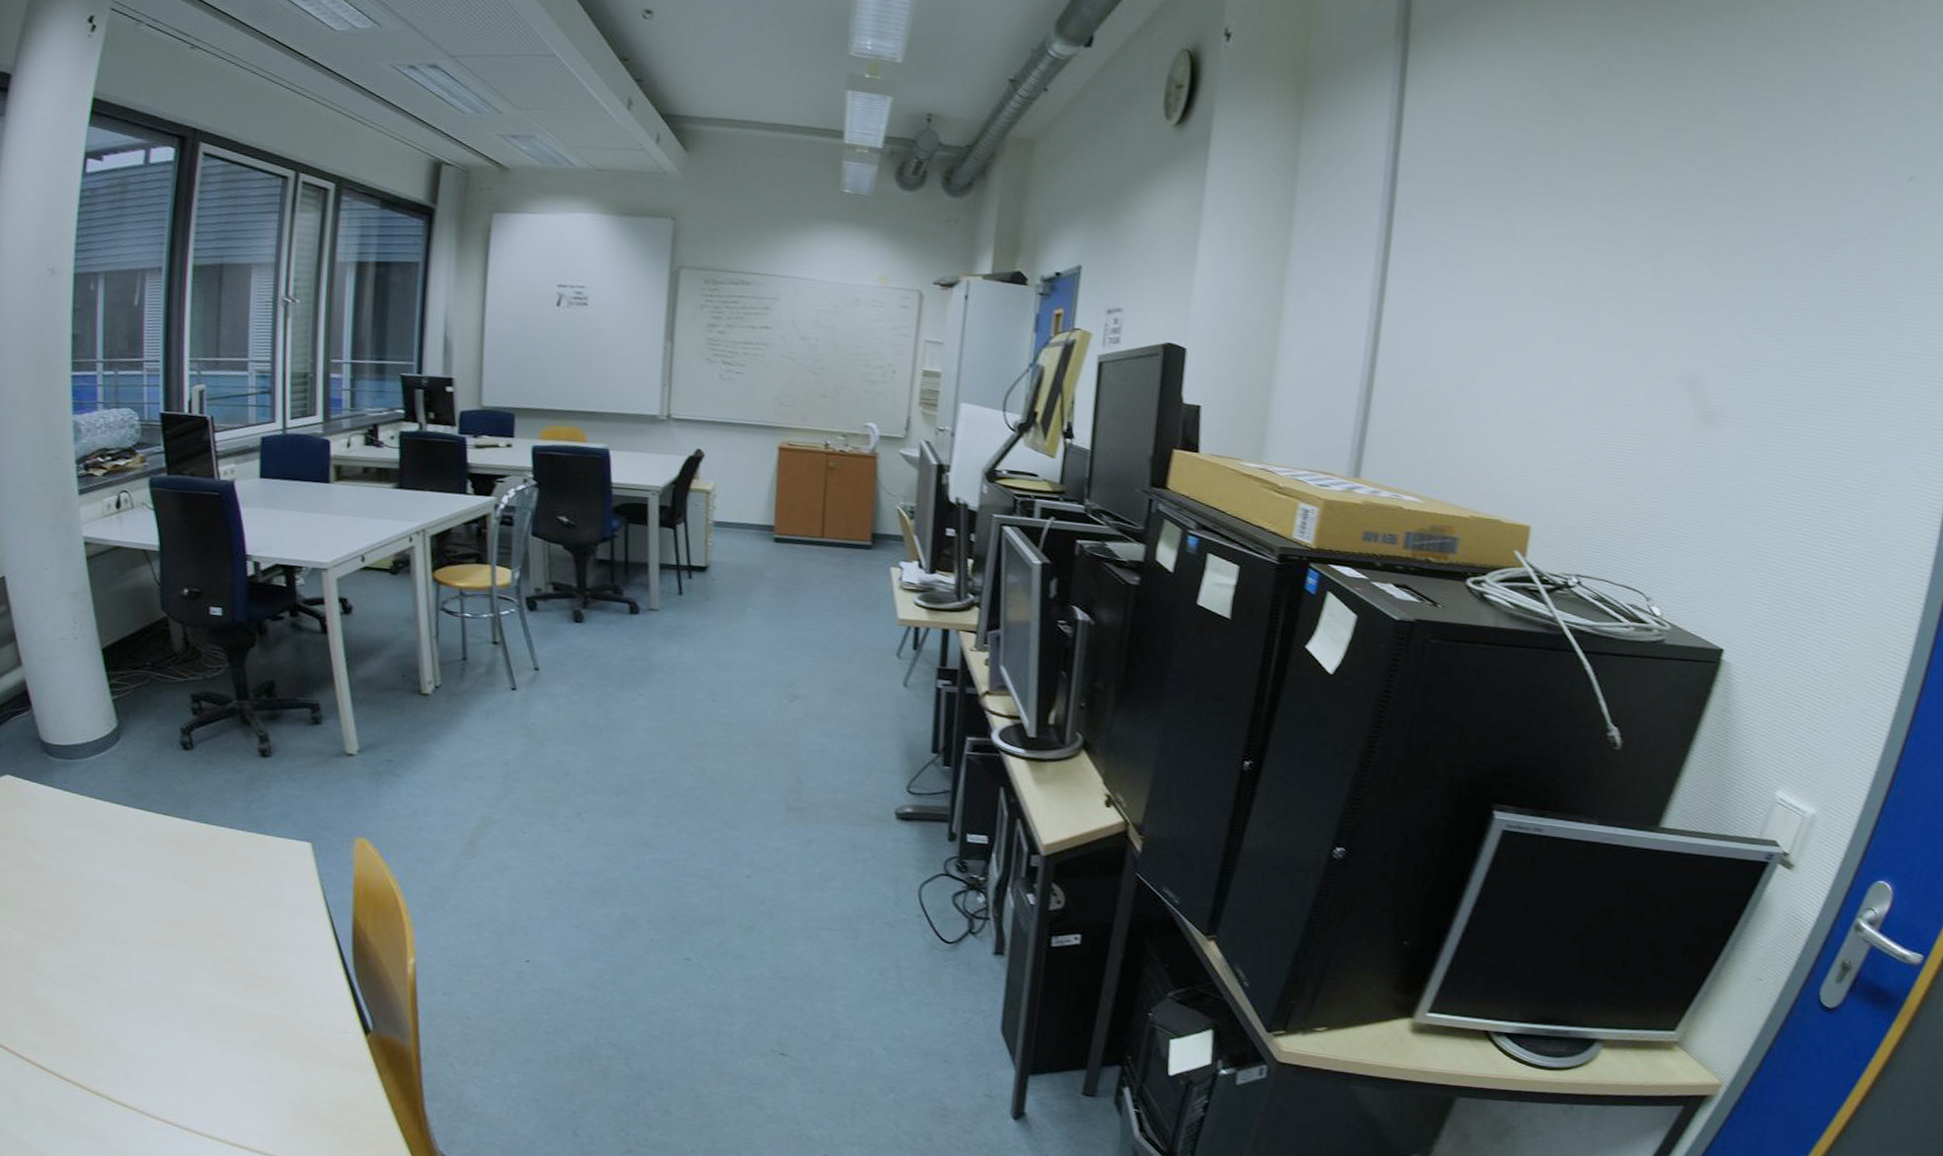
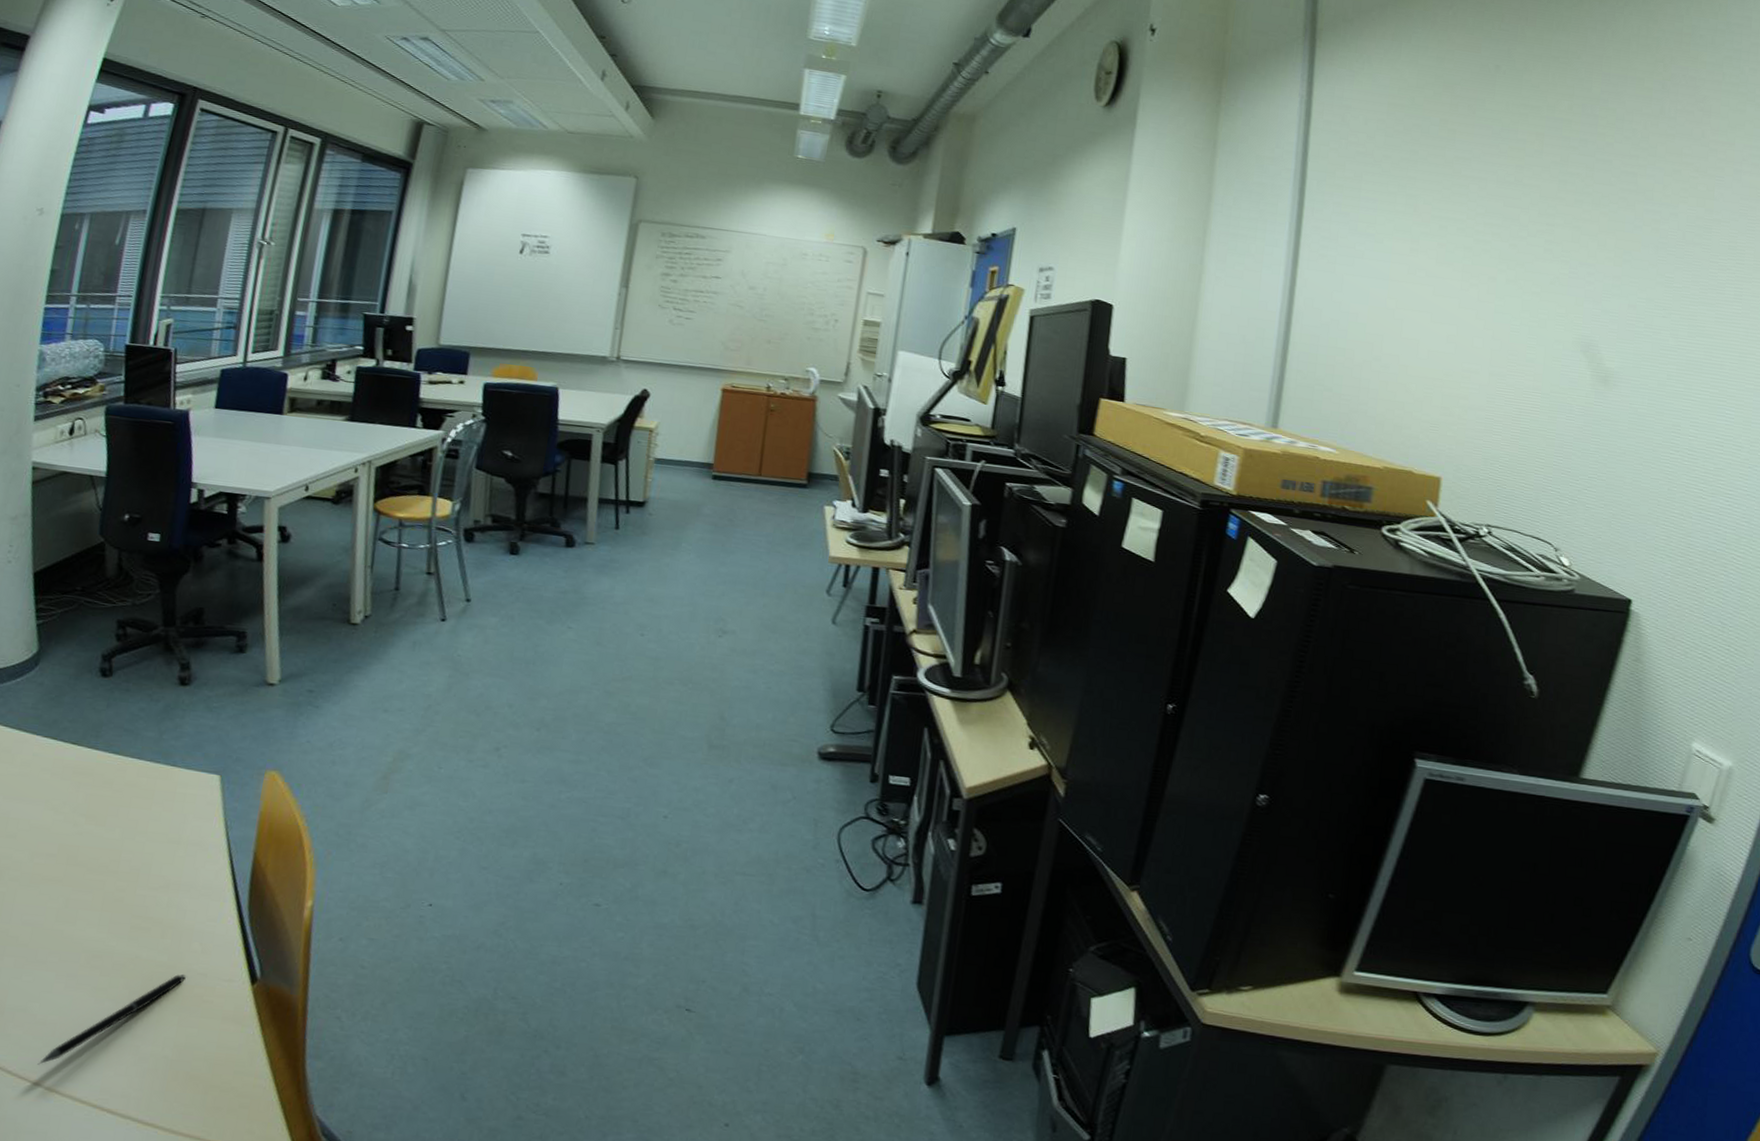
pen: none [174,1027,302,1109] -> present [37,974,186,1065]

